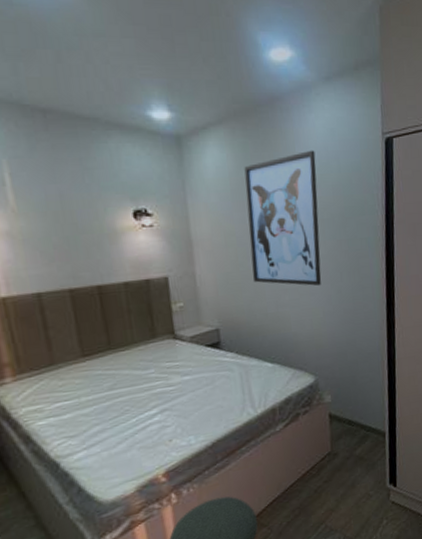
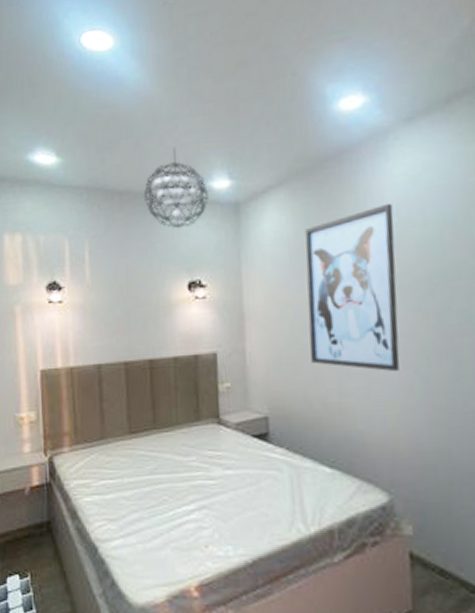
pendant light: none [72,68,148,156] -> present [143,147,209,229]

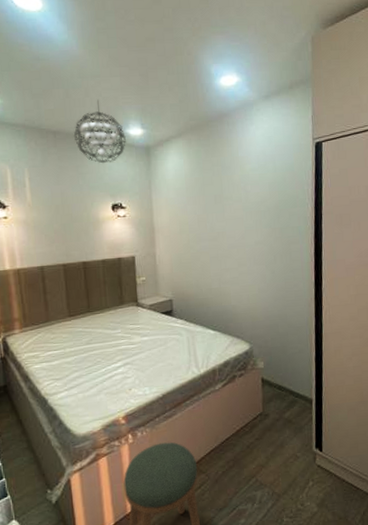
wall art: present [305,203,400,372] -> none [197,154,258,267]

